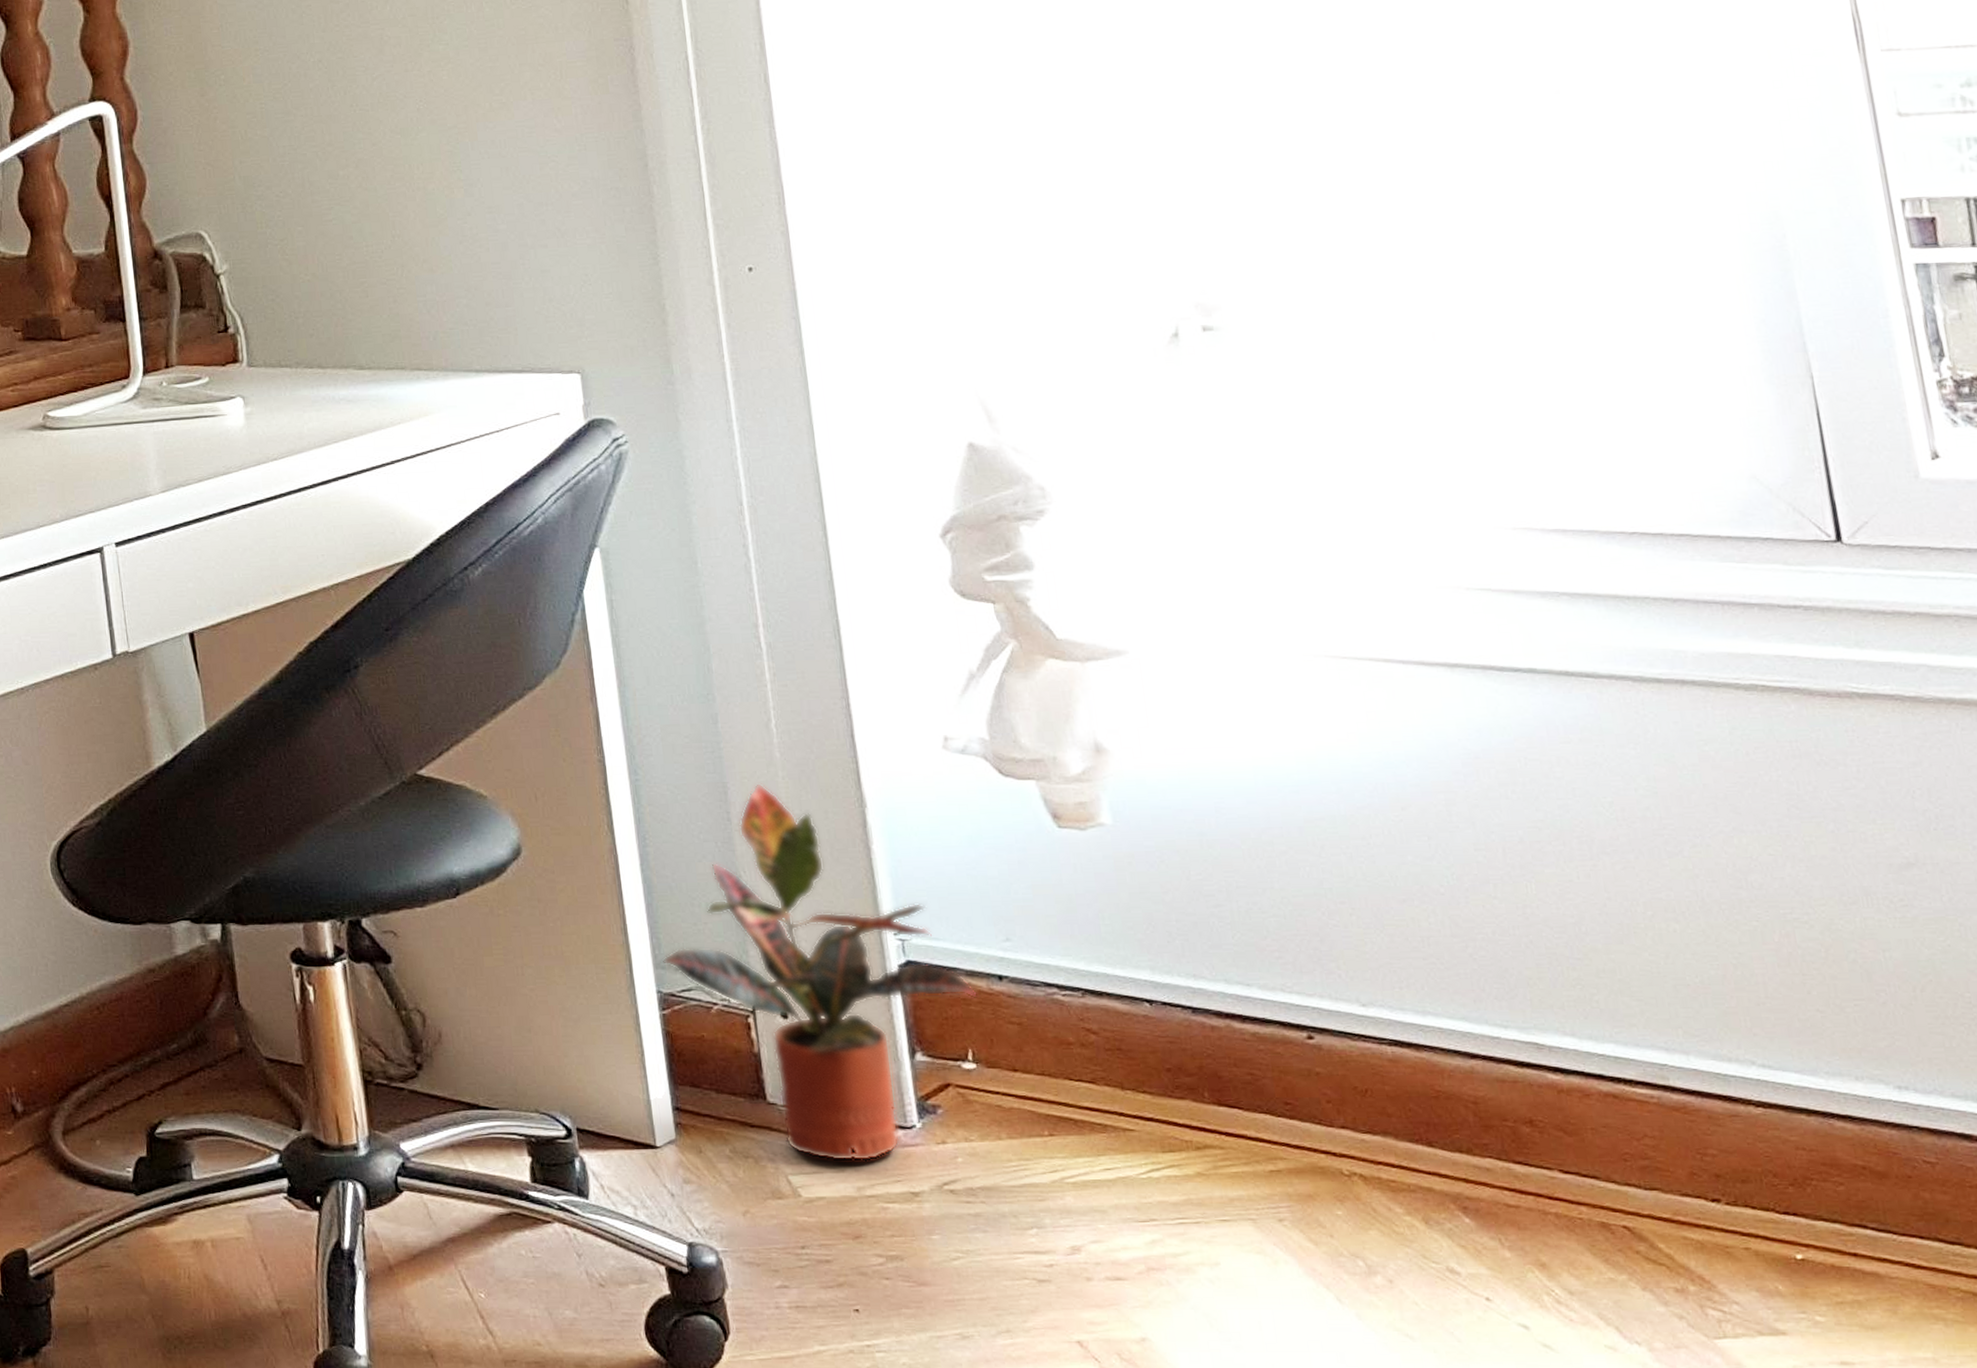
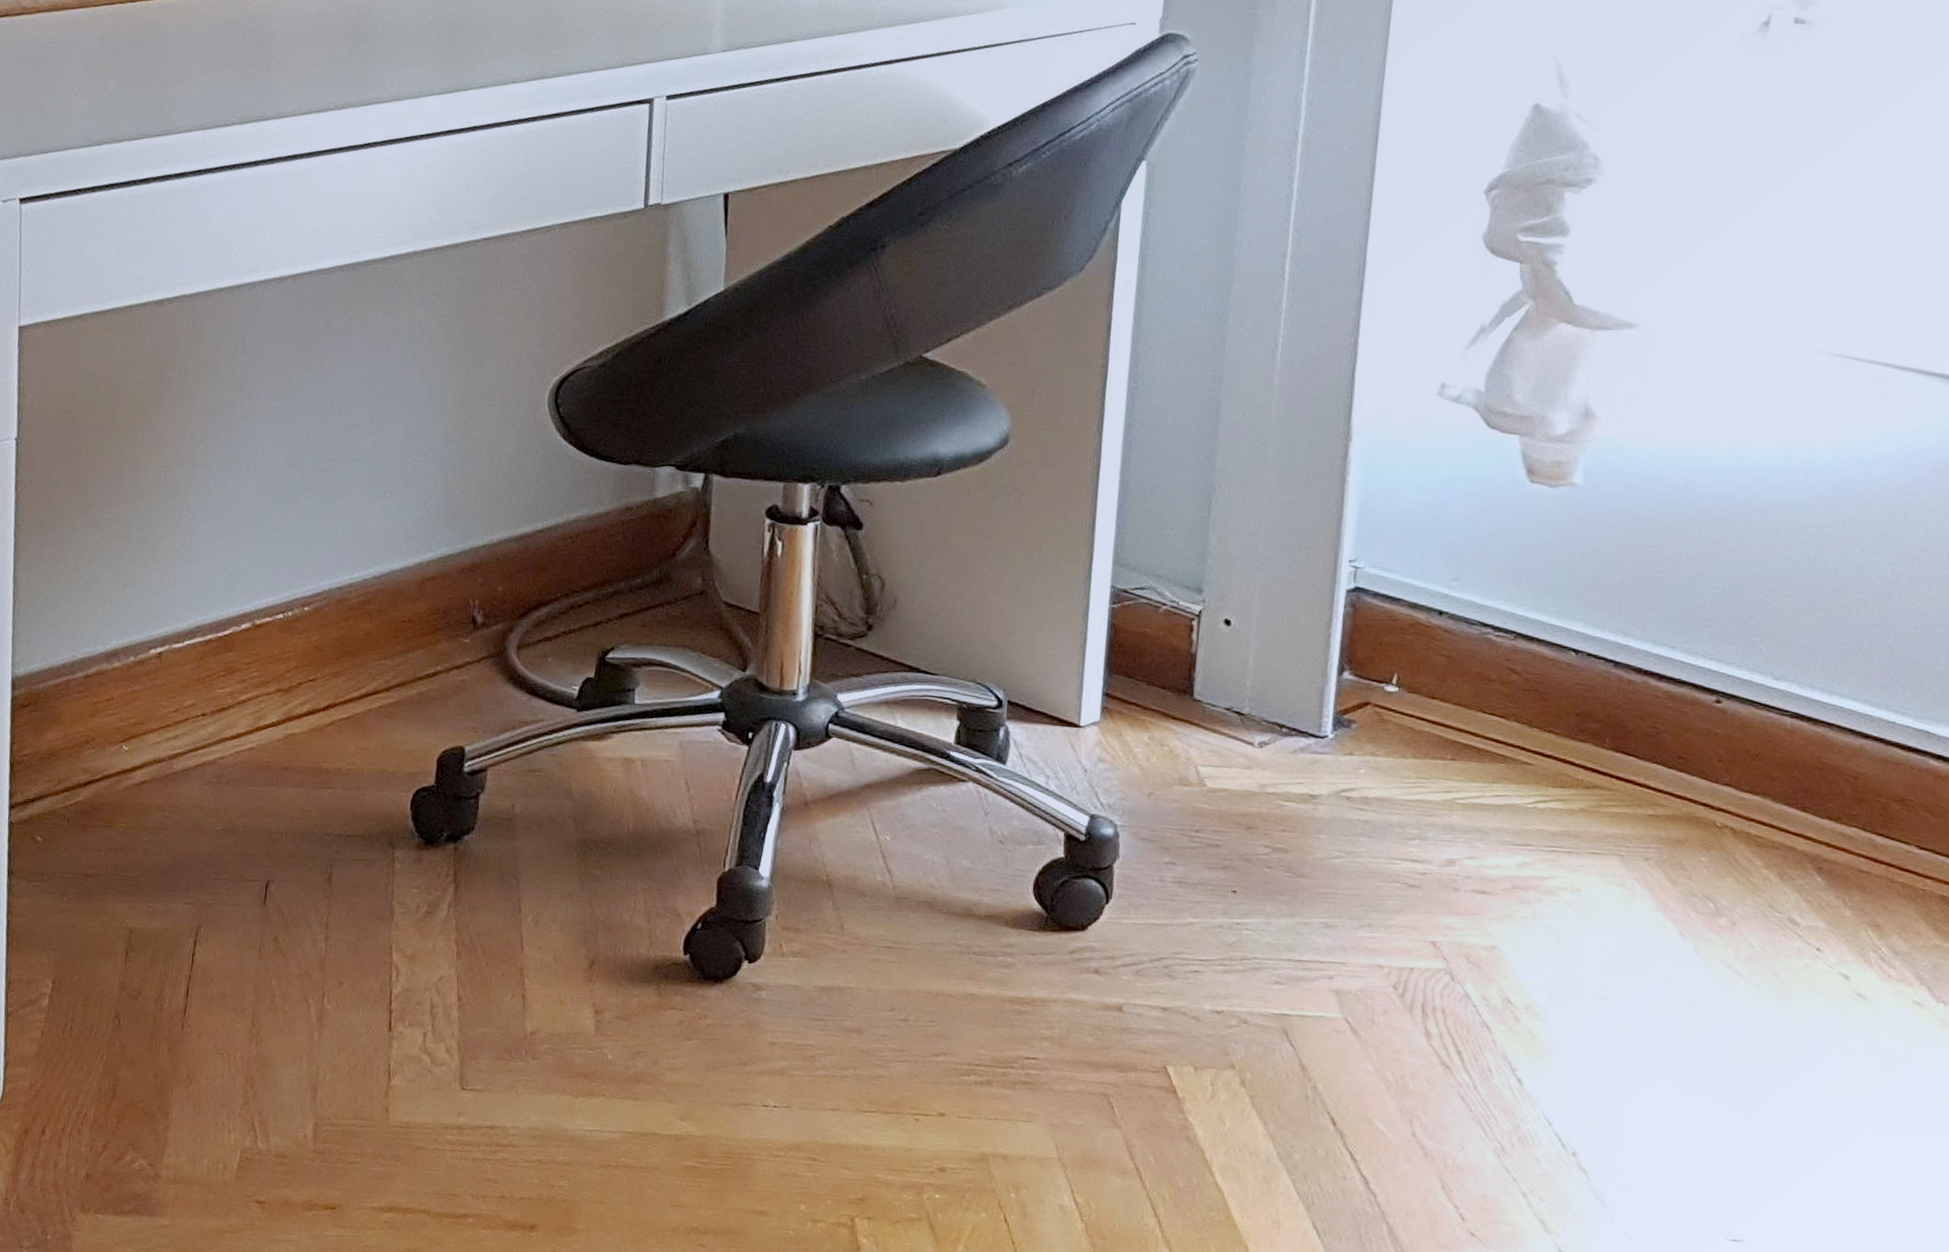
potted plant: present [662,783,977,1162] -> none [1123,405,1415,763]

